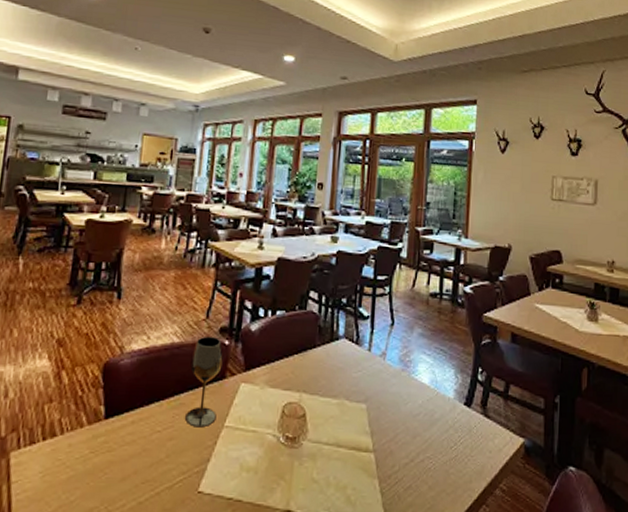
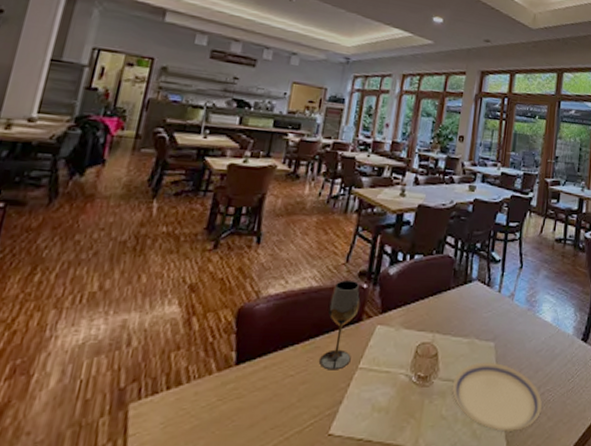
plate: none [323,424,422,500] -> present [453,362,542,433]

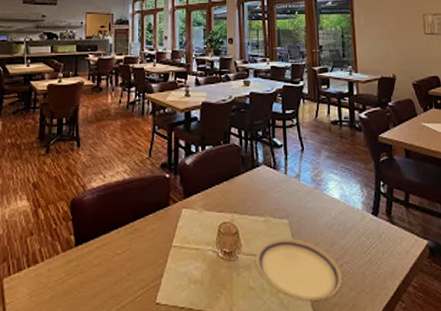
wineglass: present [319,279,361,370] -> none [140,171,166,249]

